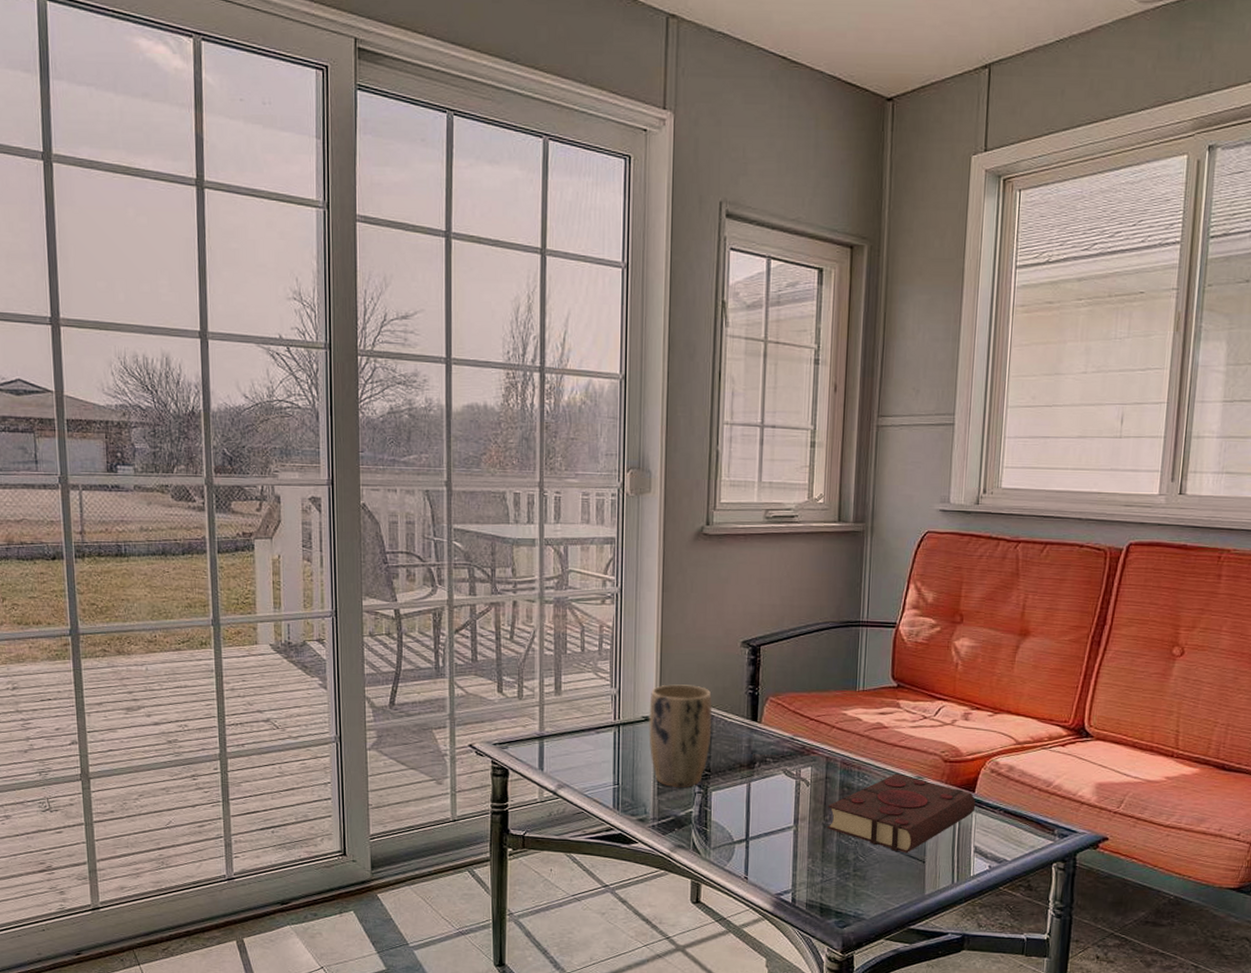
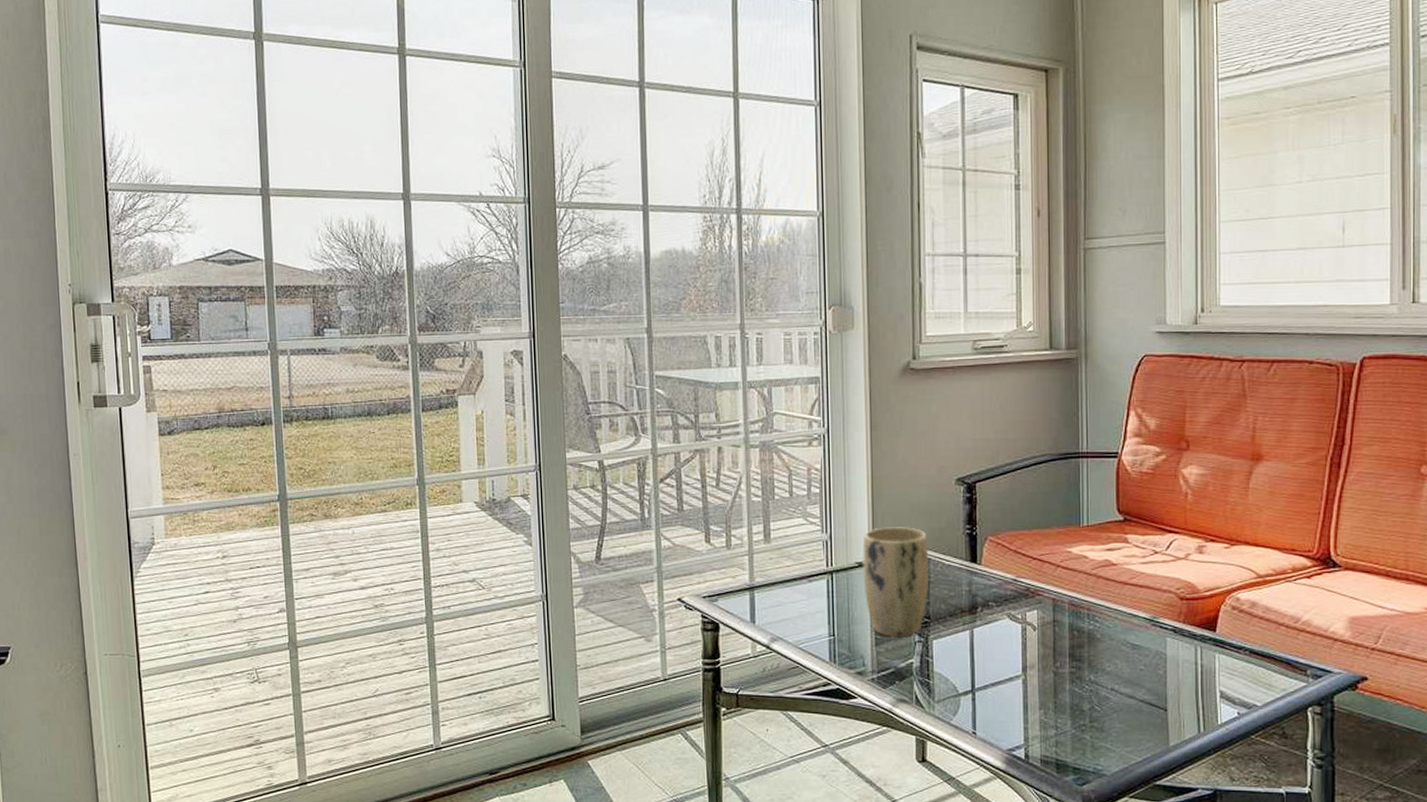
book: present [827,773,976,854] -> none [1058,614,1218,701]

